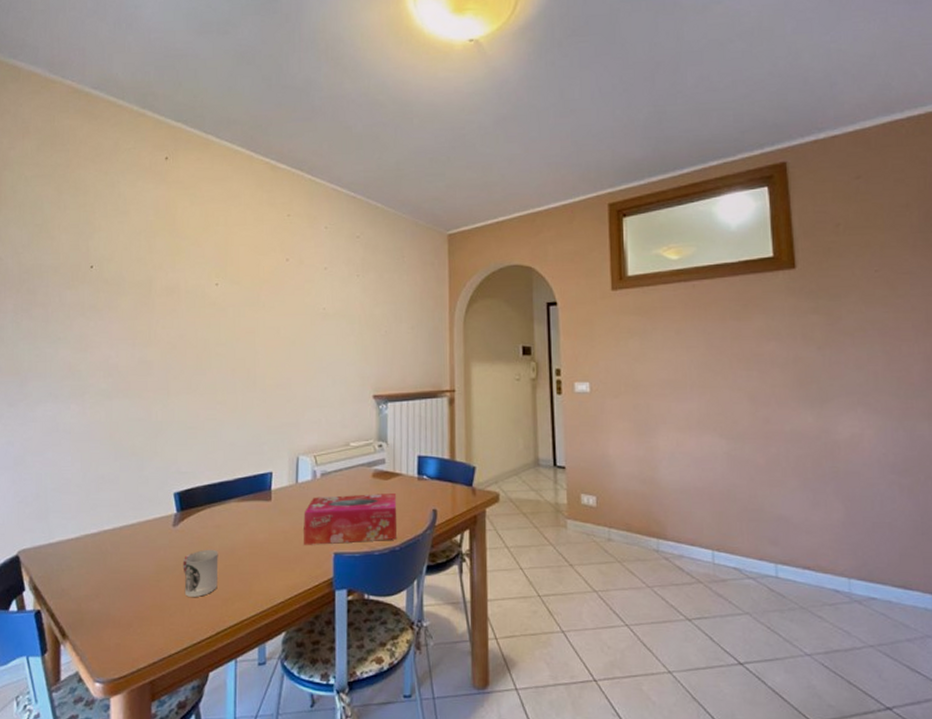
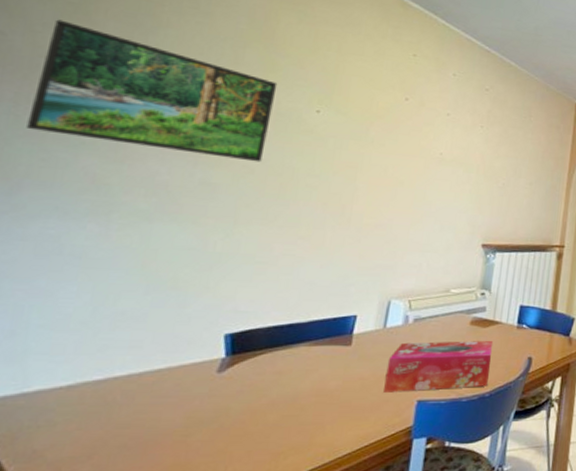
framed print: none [24,240,183,338] -> present [26,19,278,163]
cup: present [182,549,219,597] -> none [222,398,275,453]

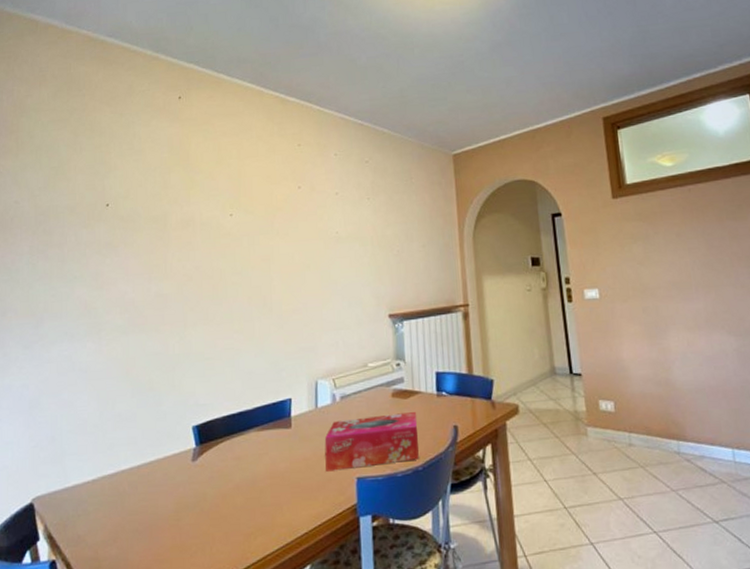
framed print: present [26,19,278,163] -> none [40,182,198,274]

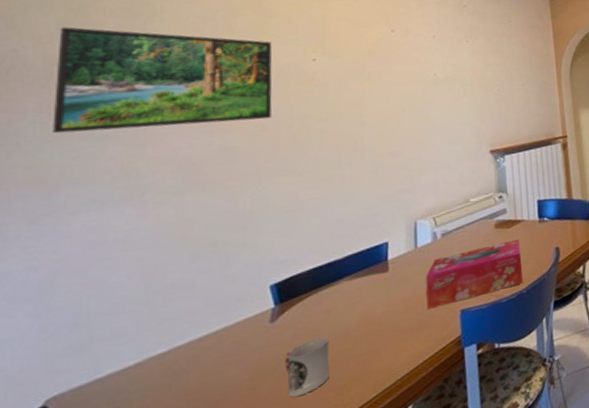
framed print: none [40,182,198,274] -> present [53,27,272,134]
cup: none [202,482,240,535] -> present [284,337,330,397]

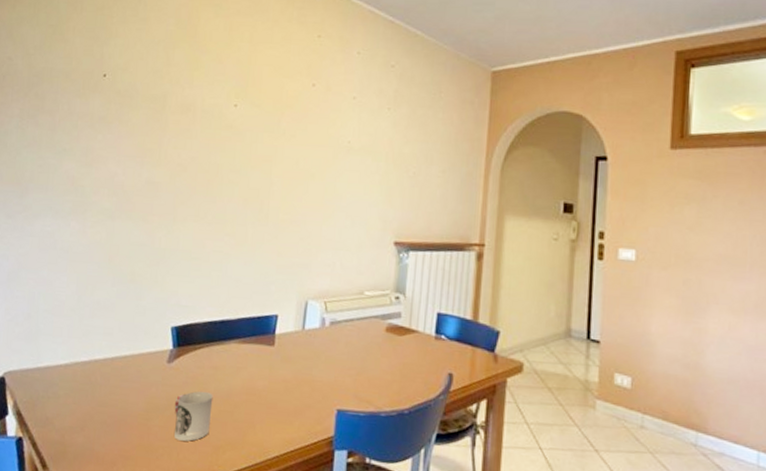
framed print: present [53,27,272,134] -> none [29,41,201,160]
tissue box: present [425,238,523,309] -> none [305,346,411,402]

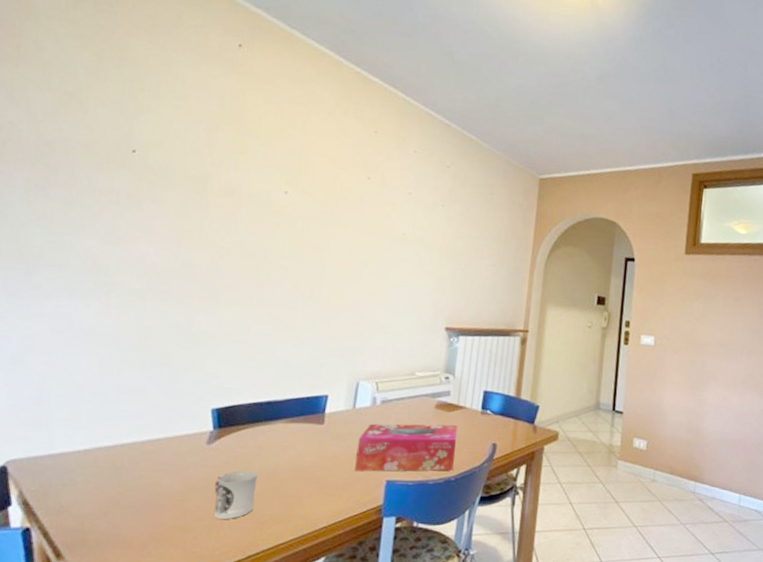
tissue box: none [305,346,411,402] -> present [355,423,458,472]

